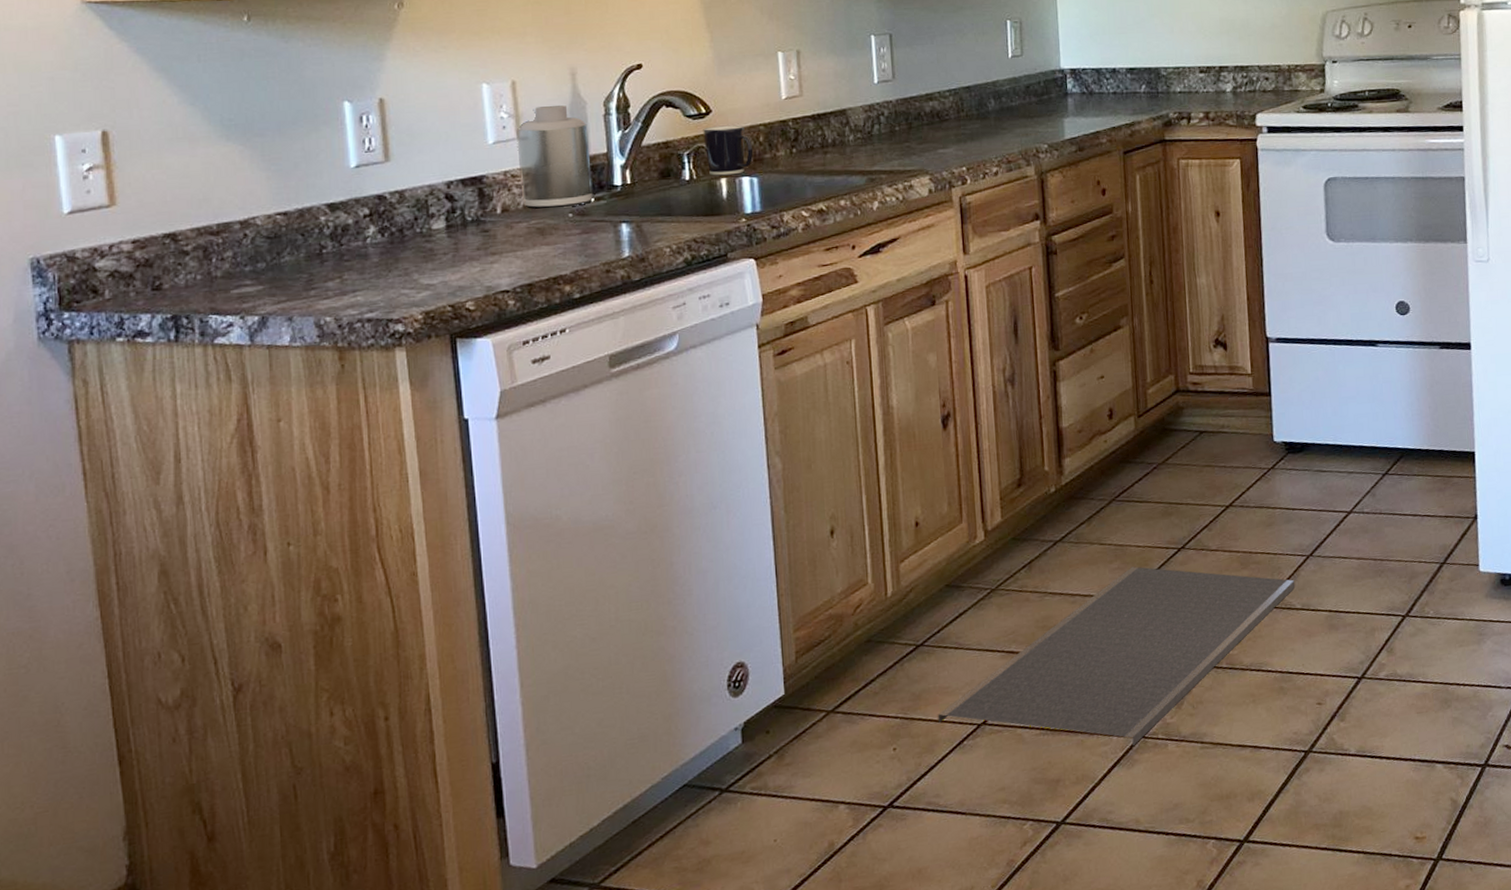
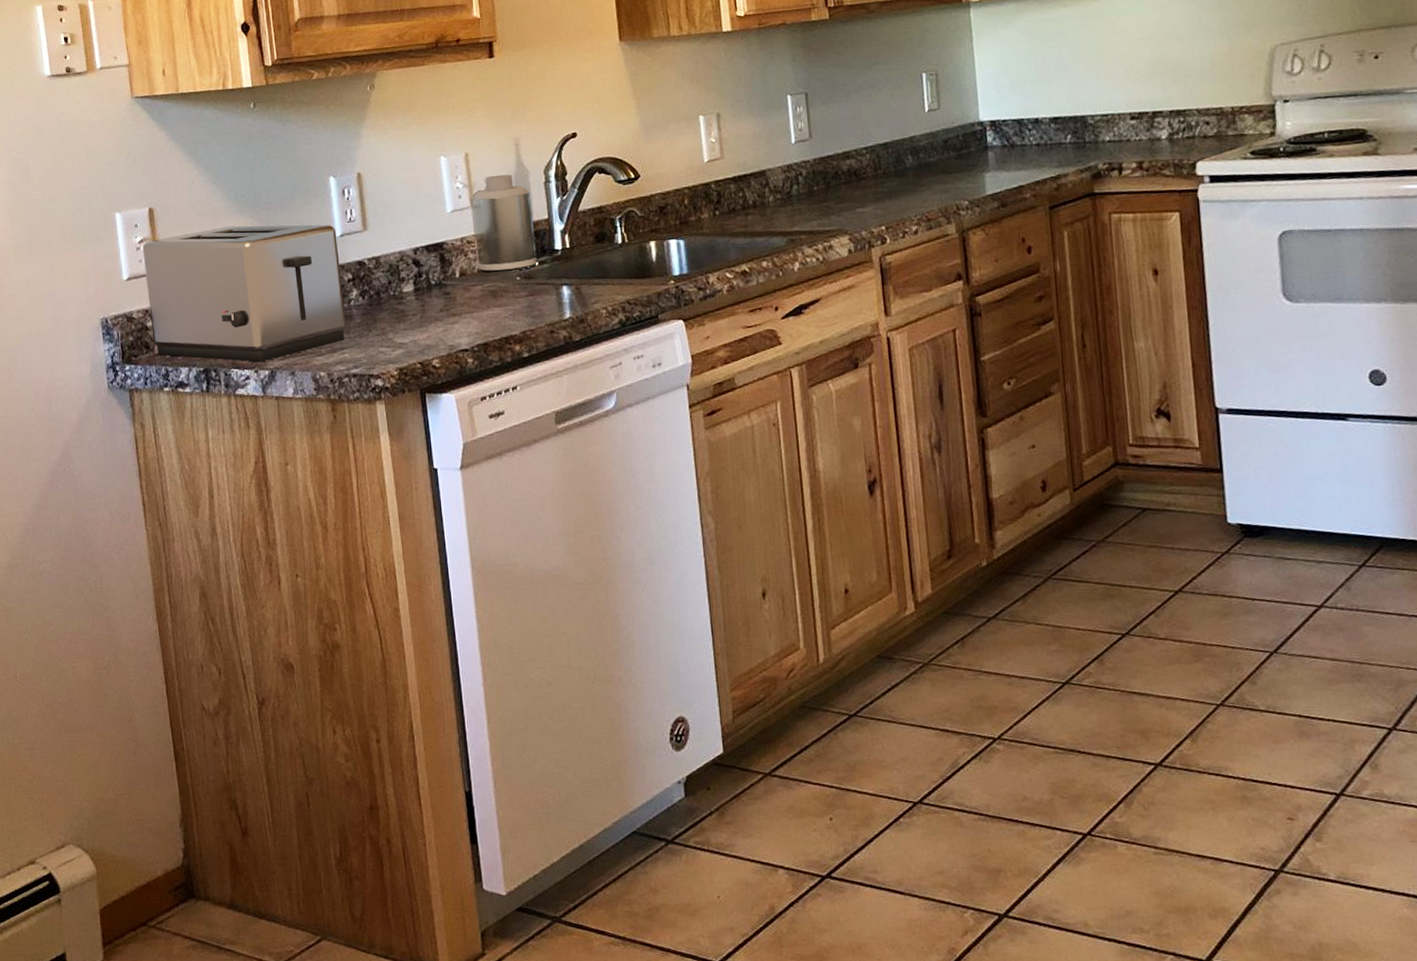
toaster: none [92,153,361,308] -> present [142,224,347,363]
mug: present [703,125,754,176] -> none [632,189,680,240]
door mat: present [937,566,1295,747] -> none [873,650,1258,844]

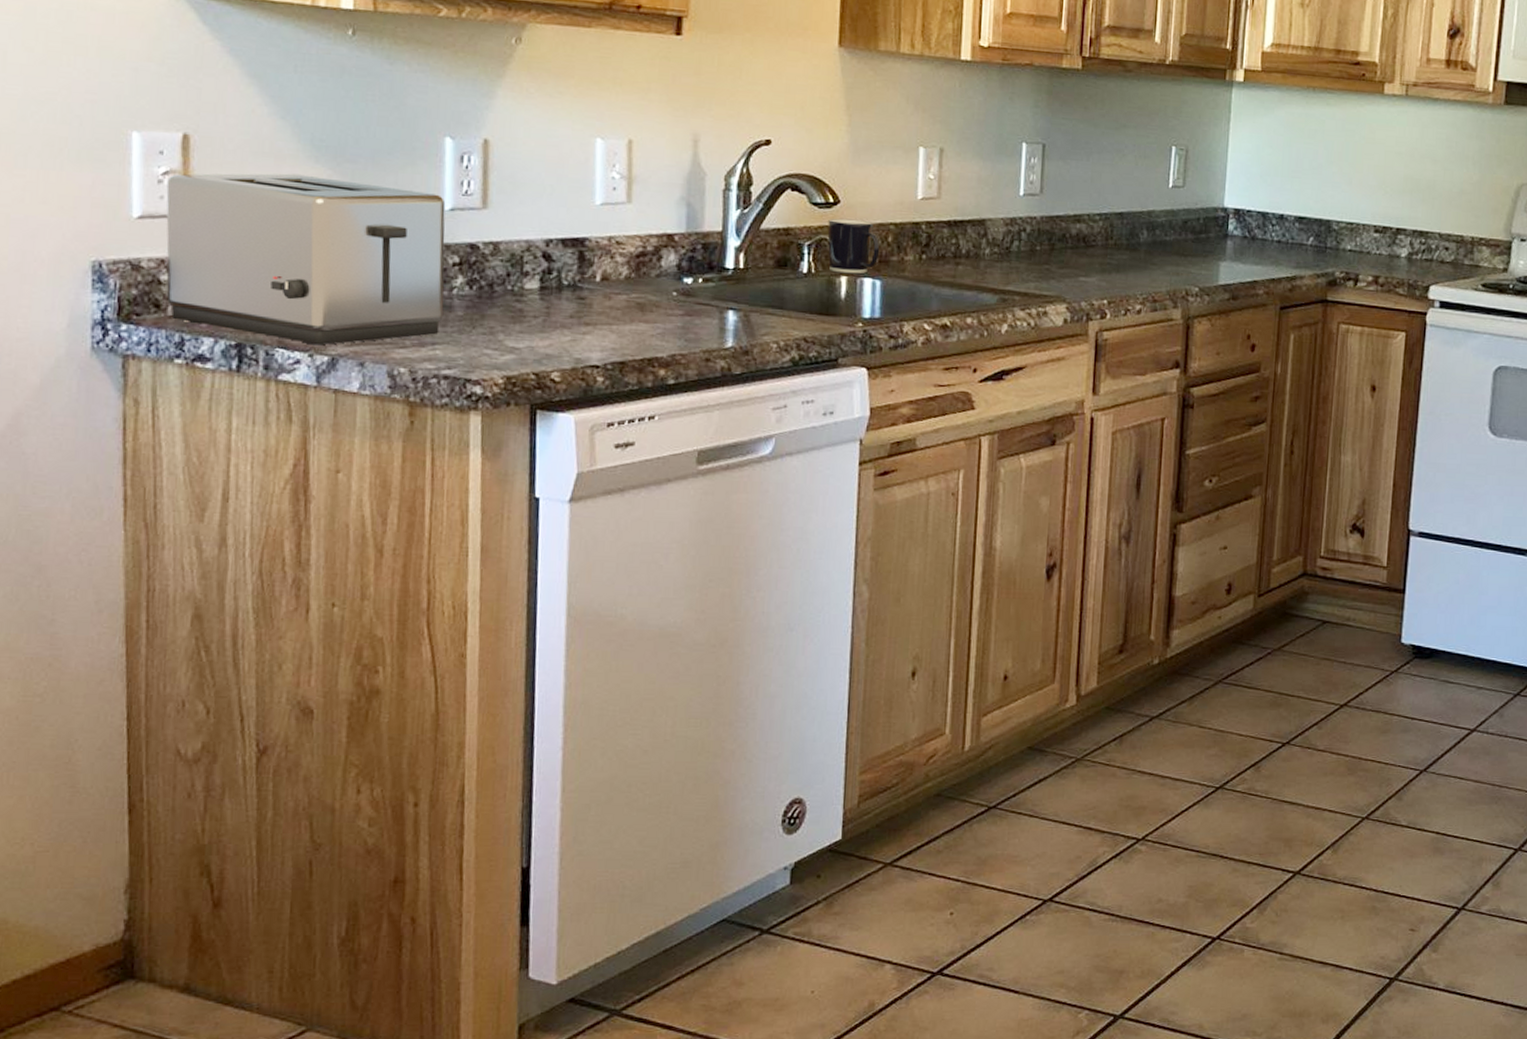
soap dispenser: present [471,174,537,273] -> none [625,171,705,285]
mug: none [632,189,680,240] -> present [827,218,880,275]

